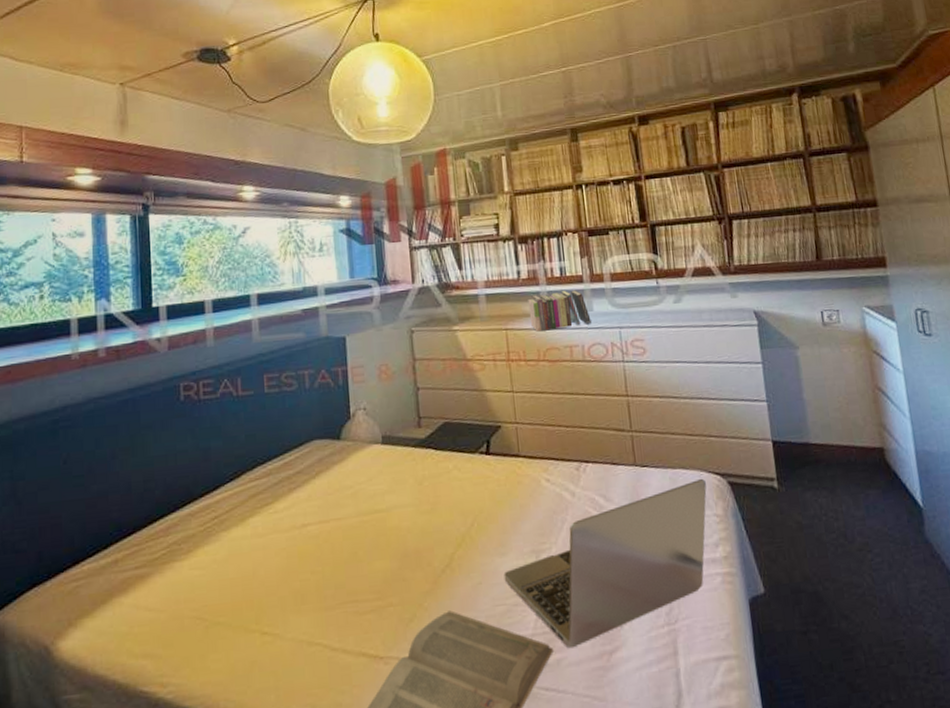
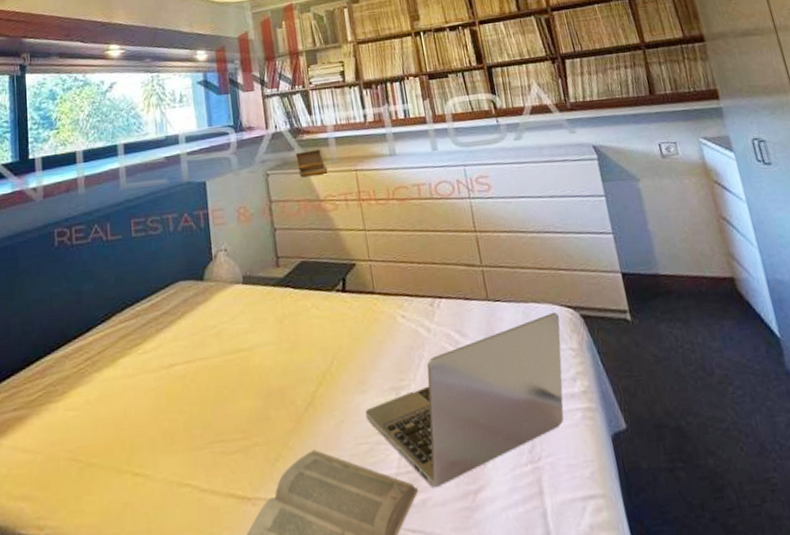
jewelry box: none [443,306,476,336] -> present [295,149,327,178]
books: present [528,290,591,332] -> none [375,130,437,172]

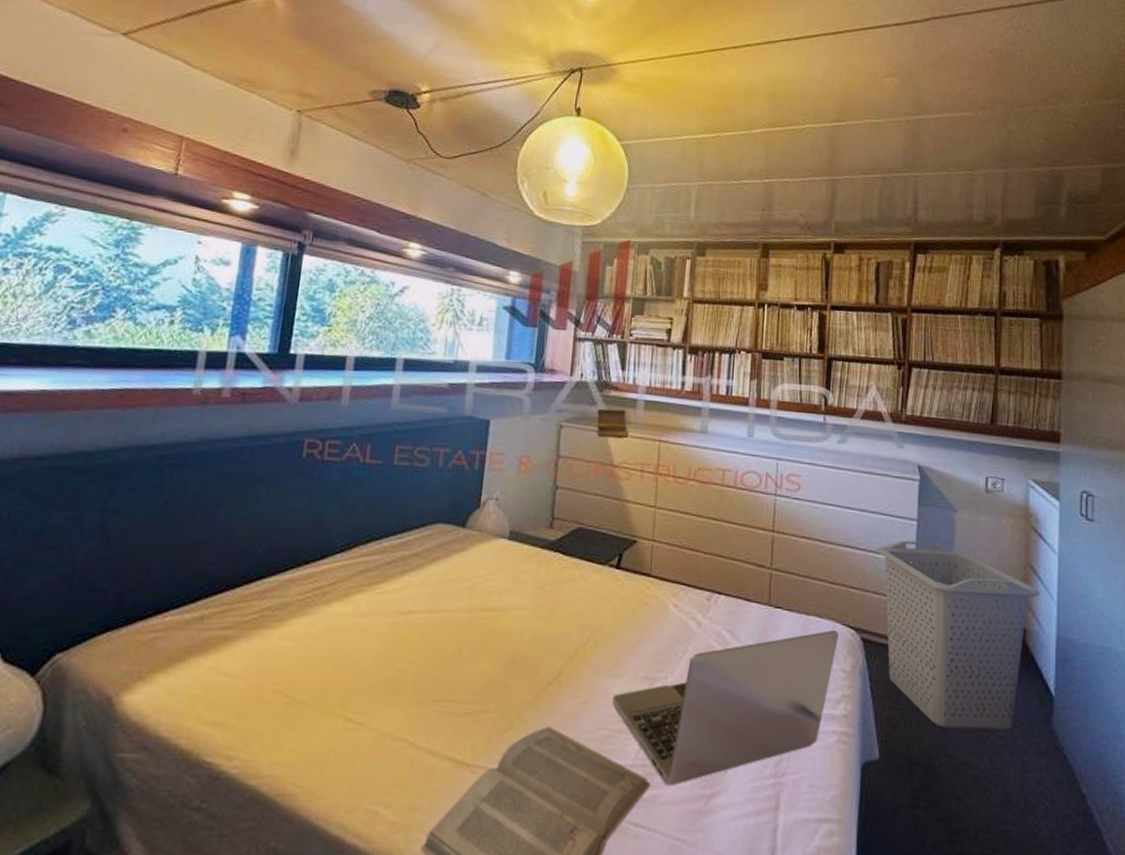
laundry basket: none [574,212,748,388] -> present [876,541,1040,730]

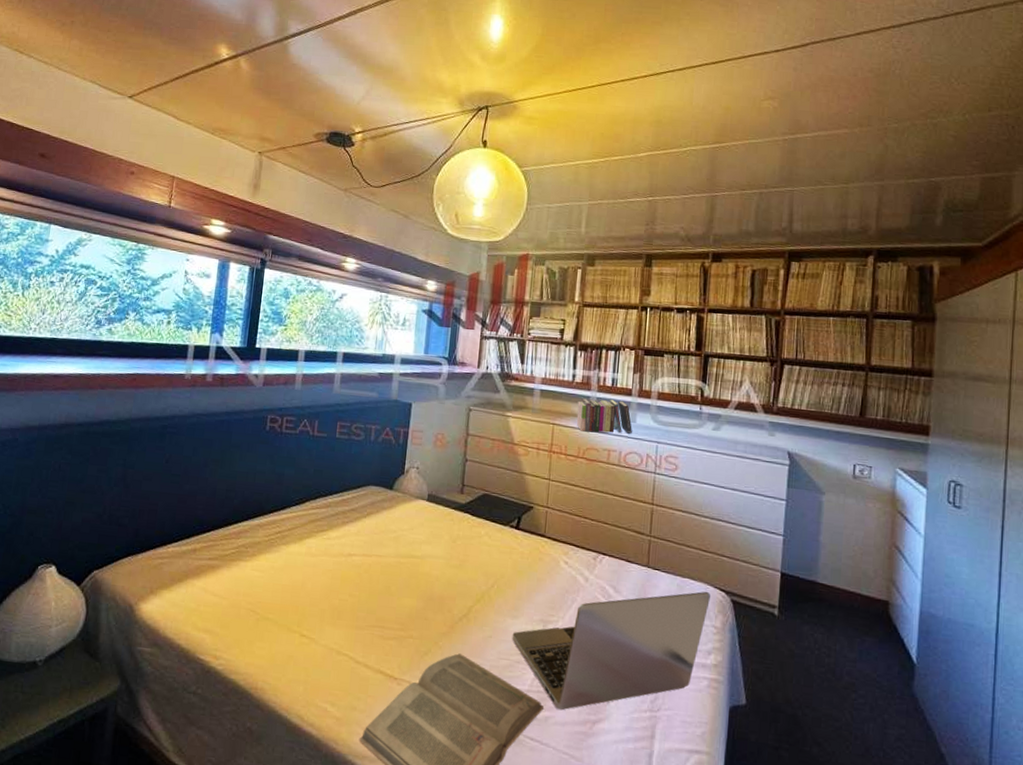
jewelry box: present [596,408,628,438] -> none [499,395,527,421]
books: none [686,410,750,451] -> present [576,398,632,435]
laundry basket: present [876,541,1040,730] -> none [747,518,905,690]

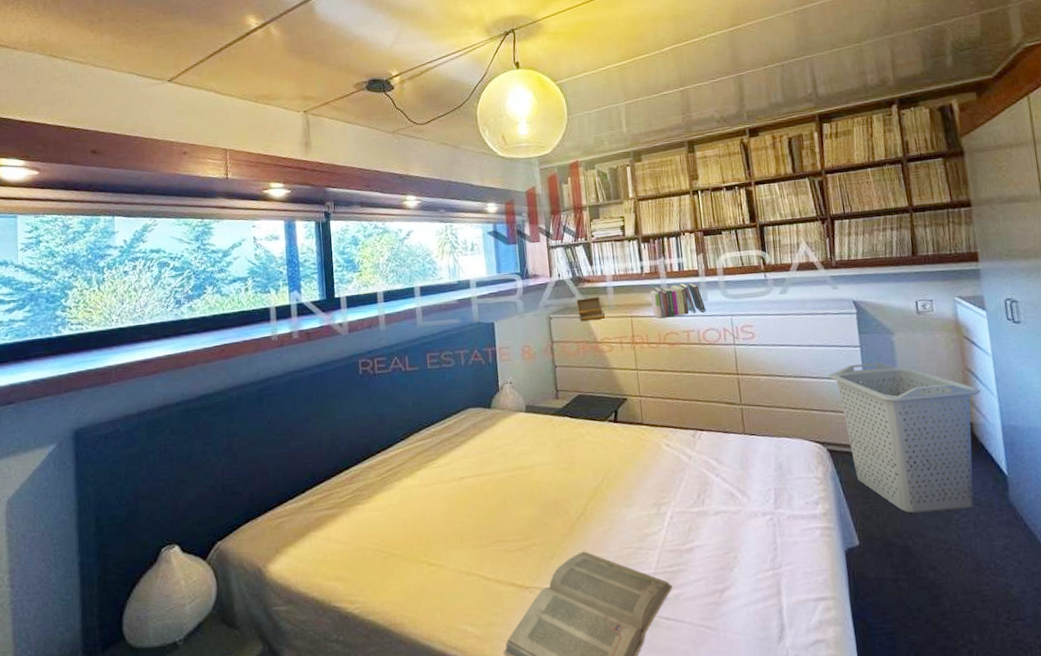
jewelry box: none [499,395,527,421] -> present [576,297,605,322]
laptop: present [512,591,710,711] -> none [629,446,808,586]
laundry basket: none [747,518,905,690] -> present [828,362,981,514]

